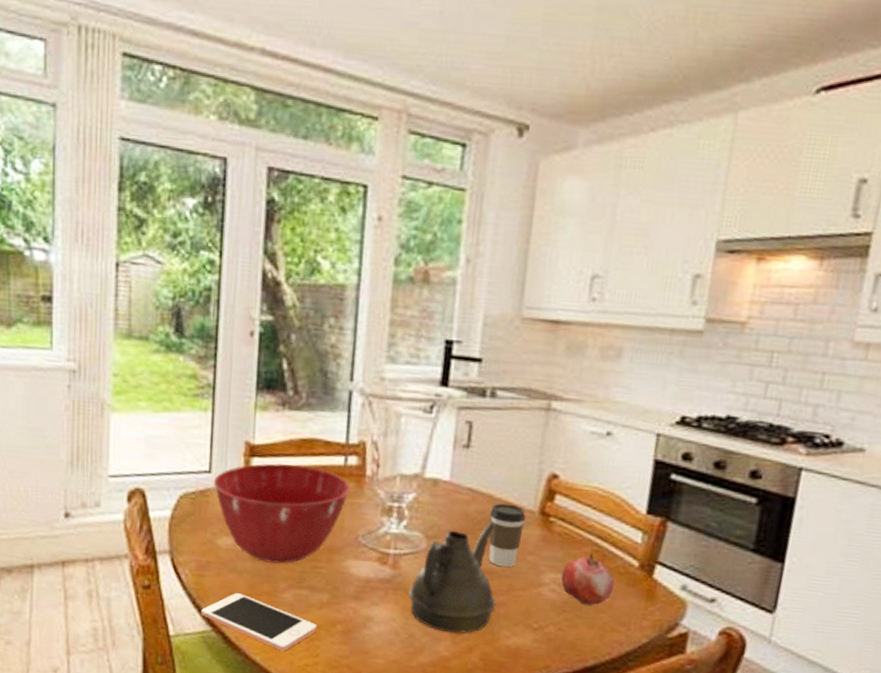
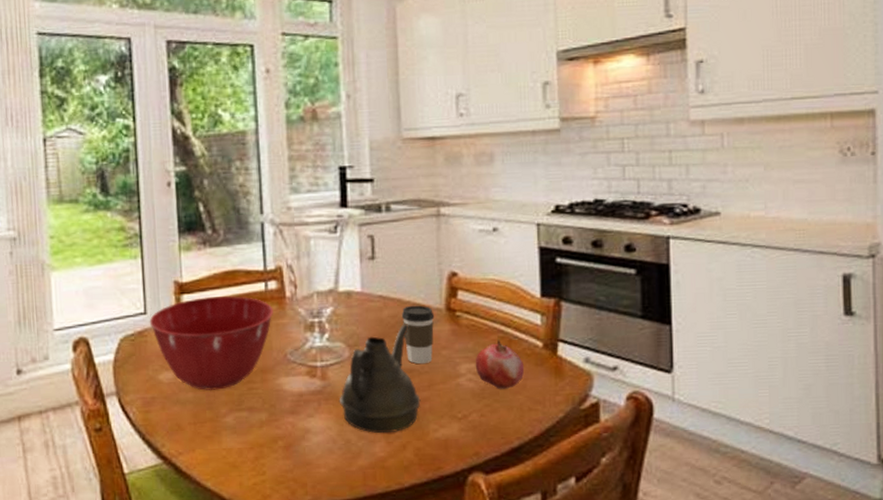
cell phone: present [201,593,317,652] -> none [151,424,260,474]

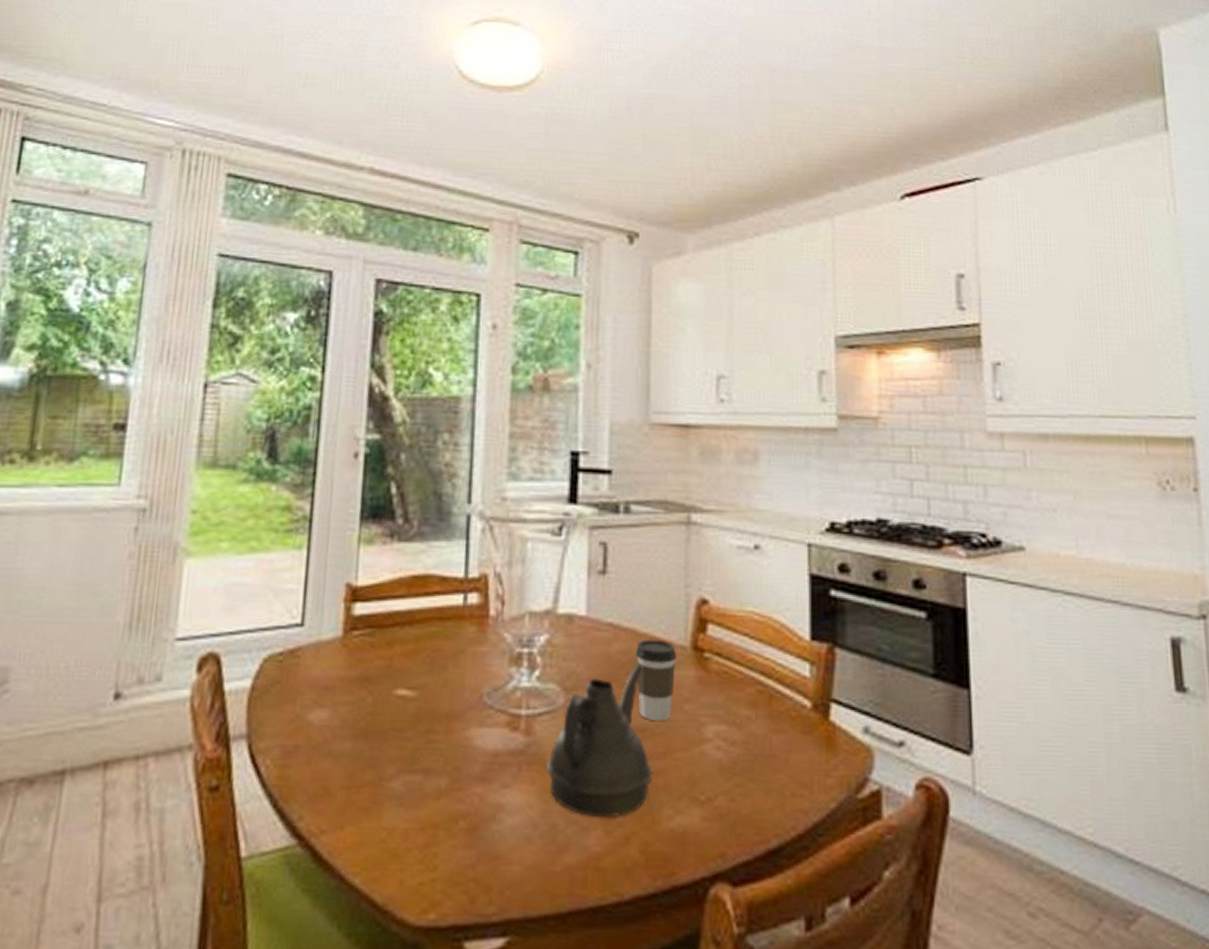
mixing bowl: present [149,296,273,391] -> none [305,608,471,740]
fruit: present [475,339,525,389] -> none [725,694,788,764]

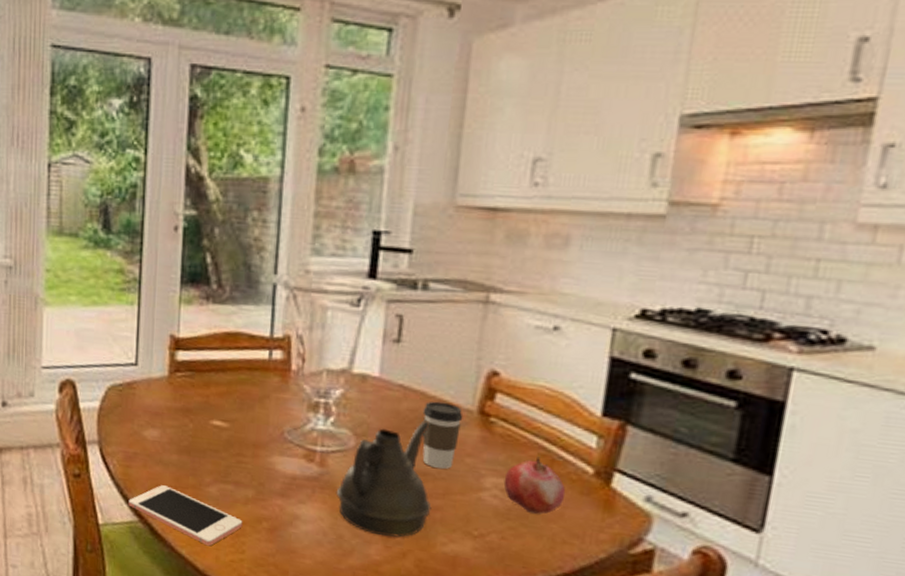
cell phone: none [284,787,434,867] -> present [128,485,243,546]
fruit: none [725,694,788,764] -> present [503,456,566,514]

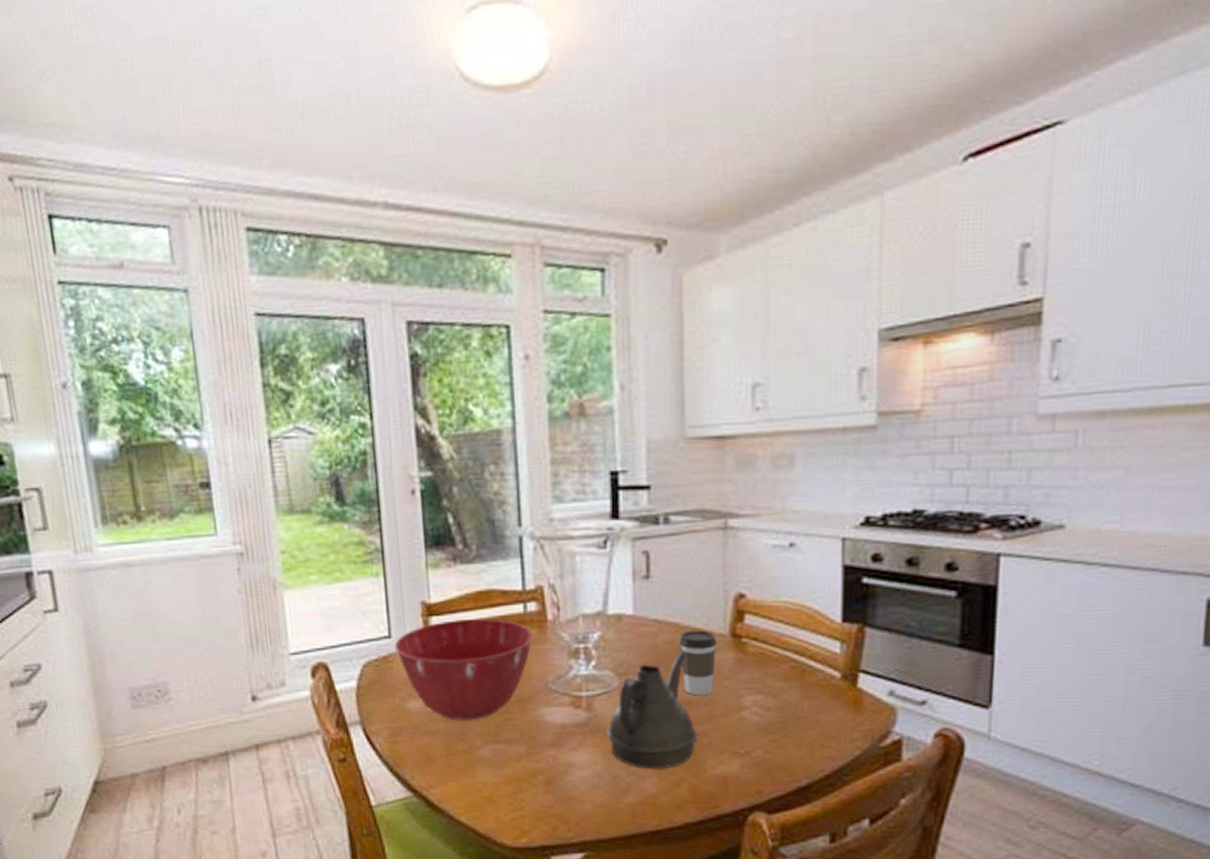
cell phone: present [128,485,243,546] -> none [400,755,519,809]
mixing bowl: none [139,356,275,457] -> present [394,619,533,721]
fruit: present [503,456,566,514] -> none [761,669,818,724]

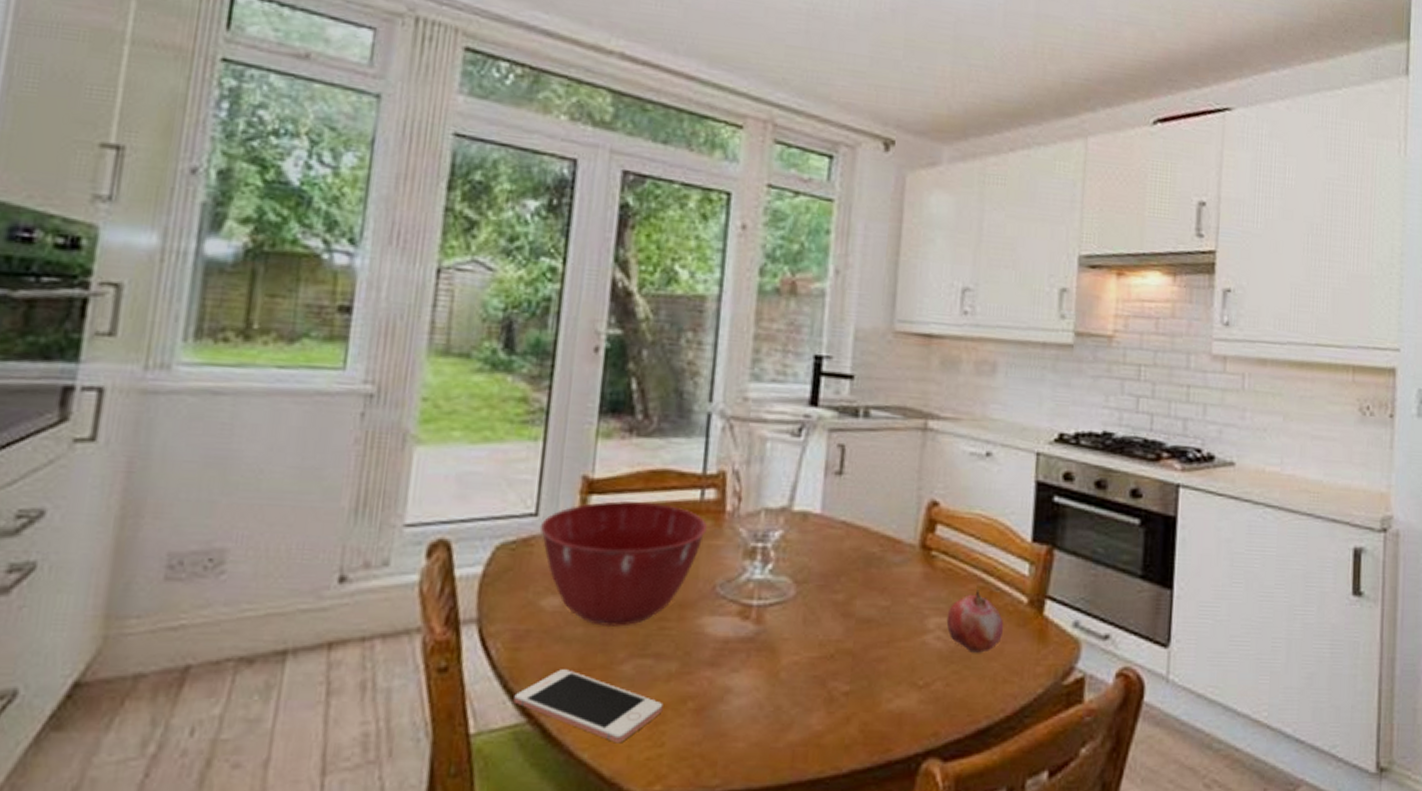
cell phone: none [400,755,519,809] -> present [513,669,664,744]
teapot: present [606,650,698,769] -> none [773,558,876,700]
coffee cup: present [679,630,717,696] -> none [865,537,906,614]
fruit: none [761,669,818,724] -> present [946,590,1004,653]

